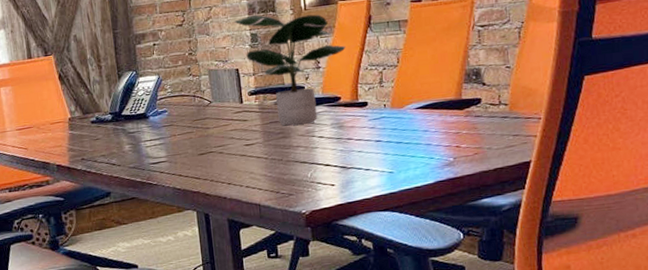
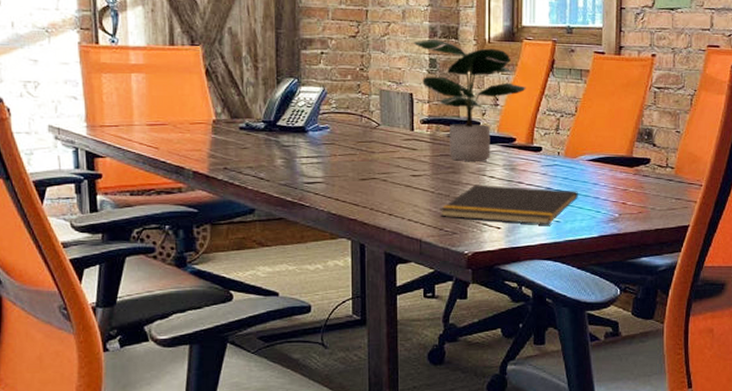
notepad: none [274,140,409,181] -> present [440,184,578,225]

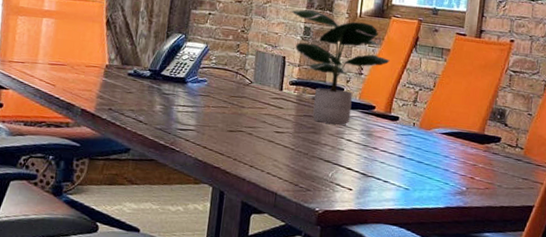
notepad: present [440,184,578,225] -> none [297,146,429,192]

